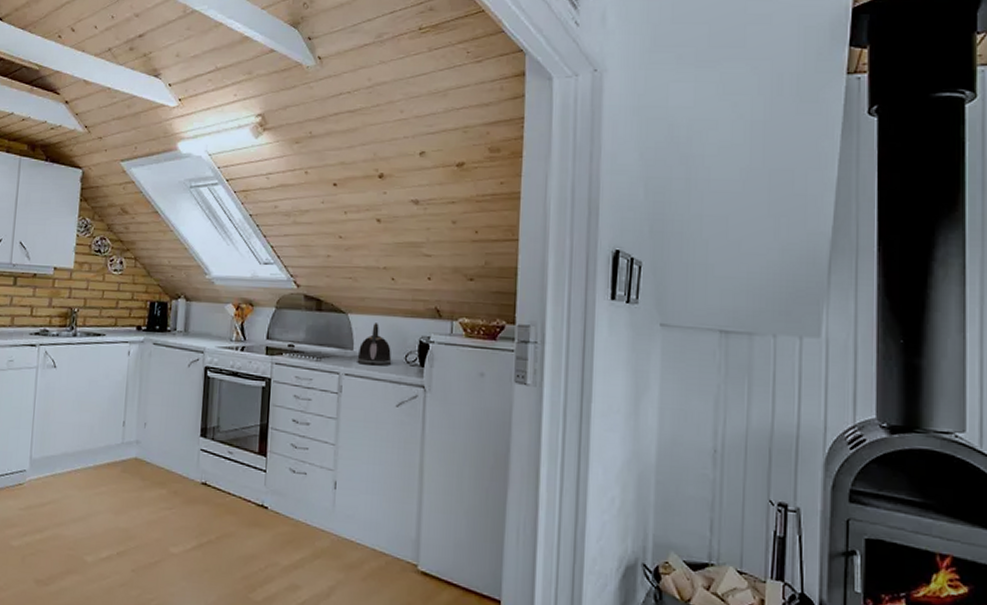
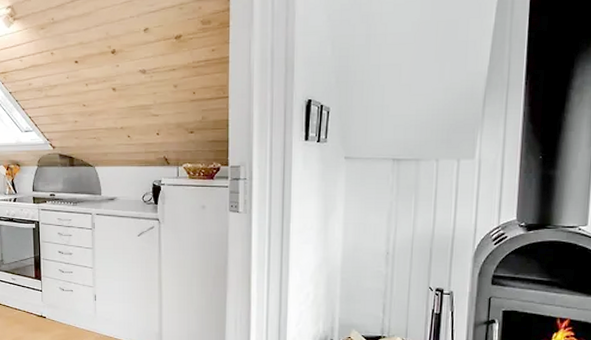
kettle: present [357,323,392,367] -> none [105,172,132,207]

